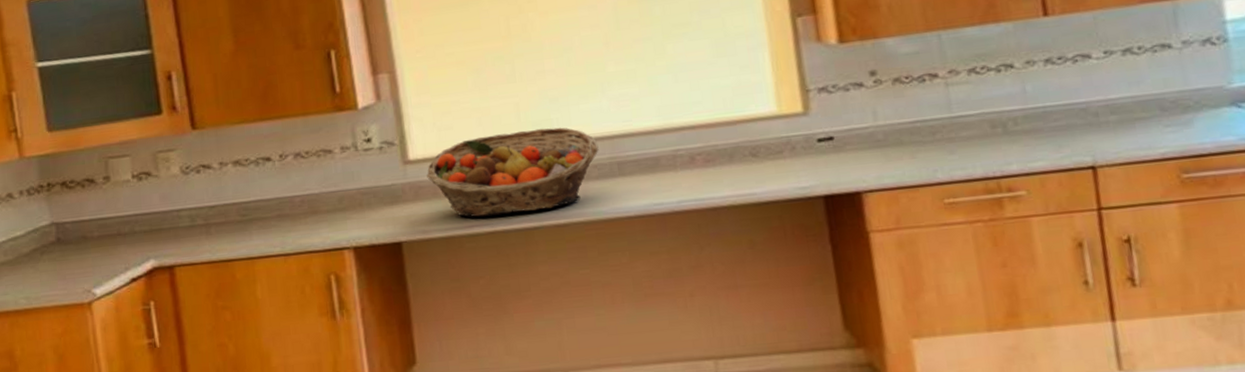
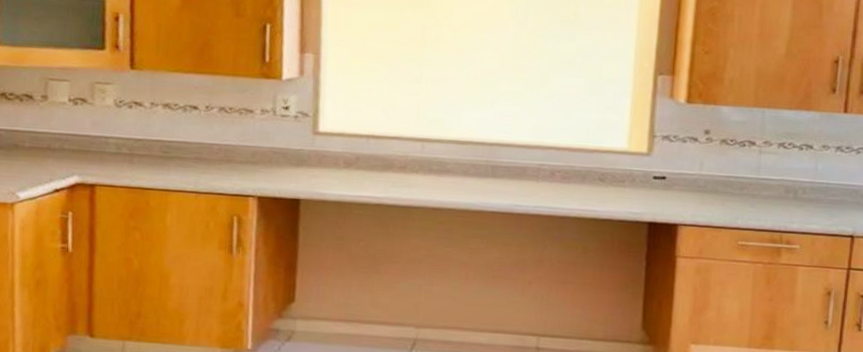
fruit basket: present [426,127,599,218] -> none [331,123,479,194]

